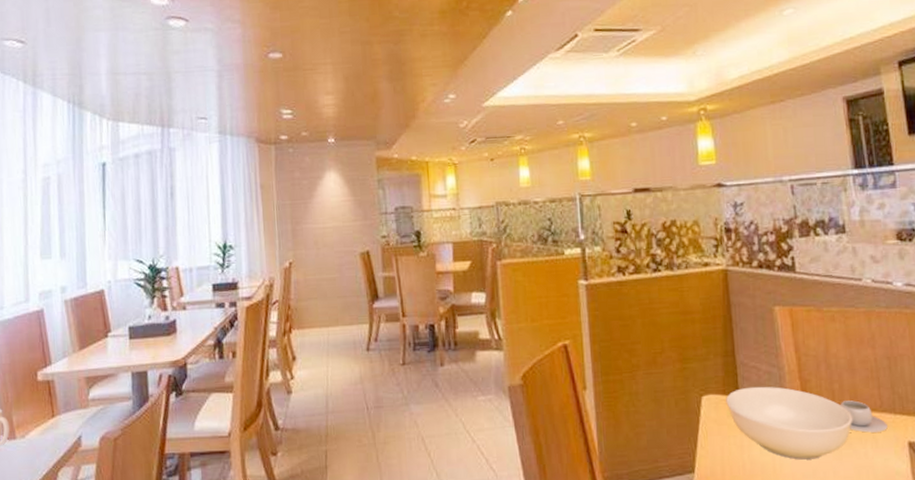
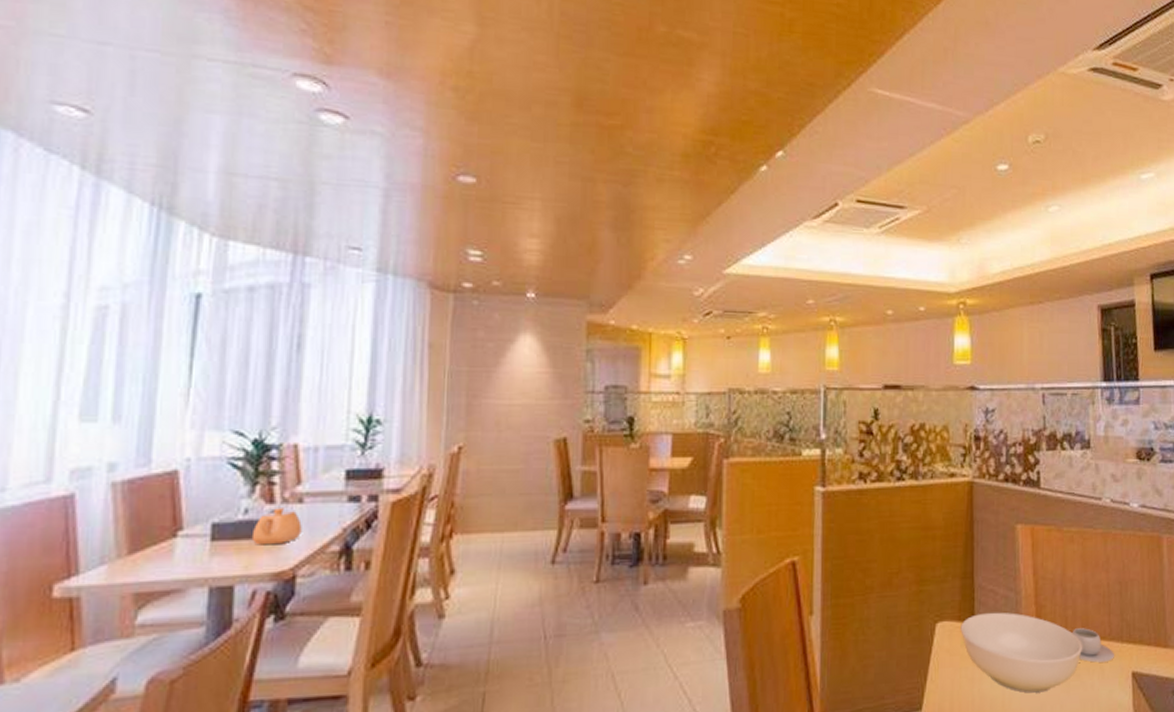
teapot: none [154,314,187,342] -> present [251,508,302,546]

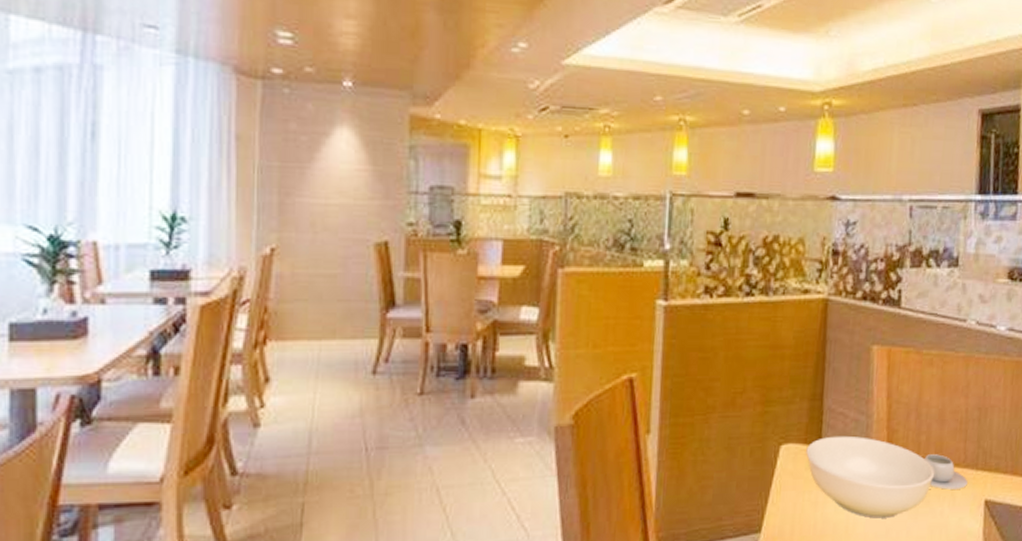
teapot: present [251,508,302,546] -> none [52,309,105,347]

